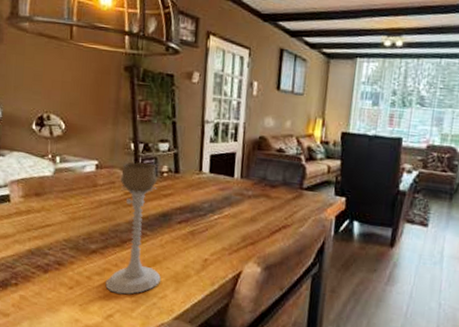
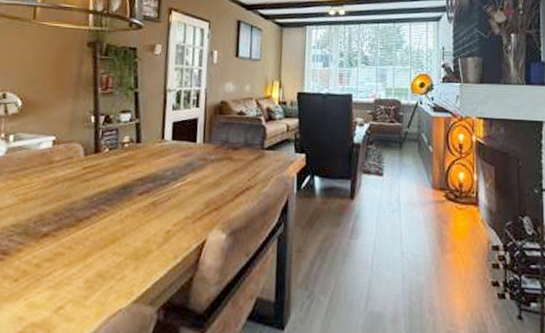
candle holder: present [105,161,161,295] -> none [56,134,119,281]

